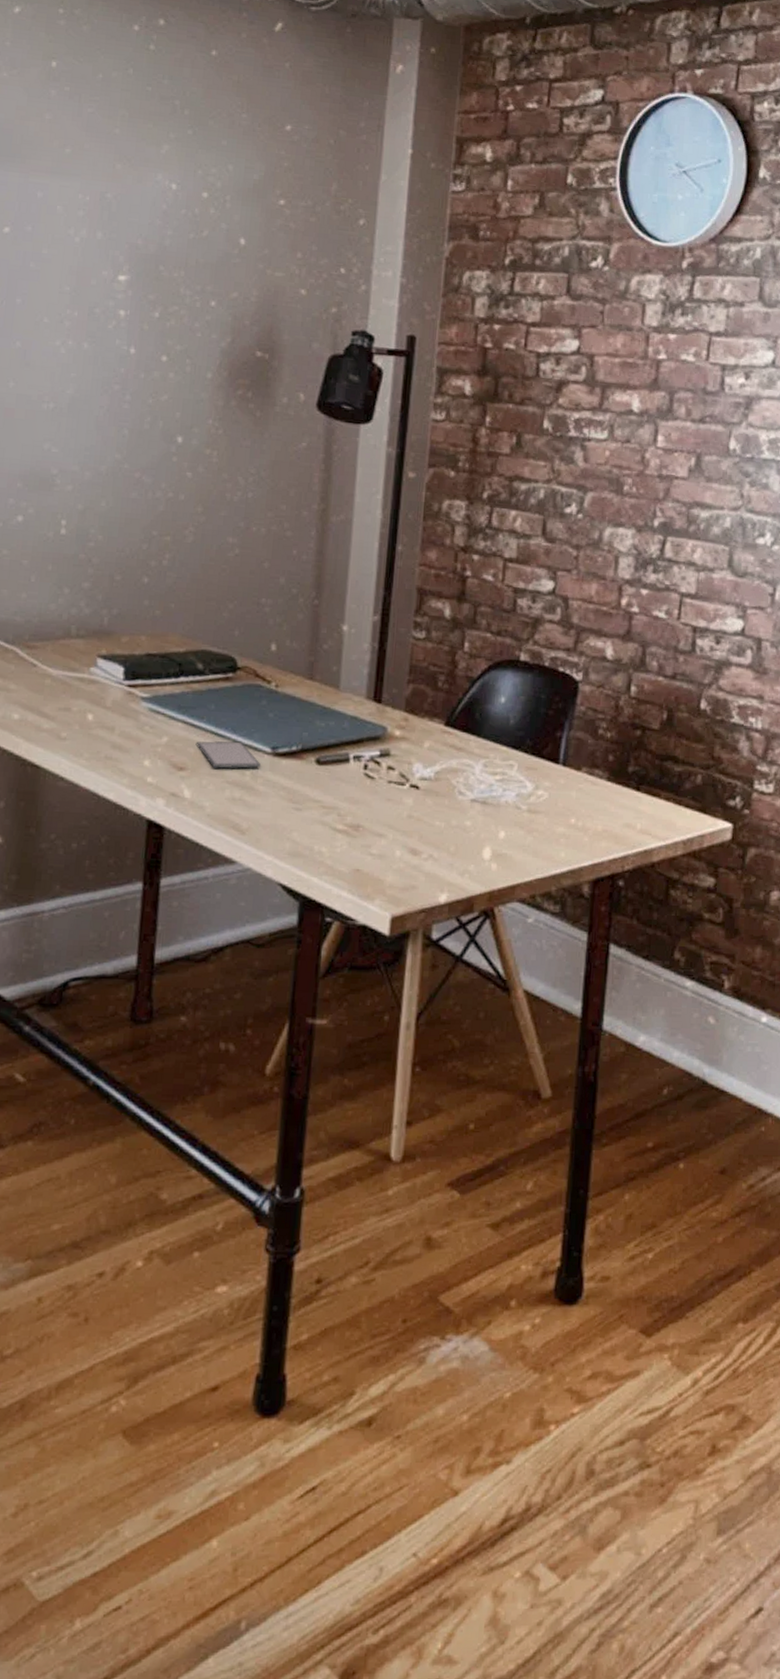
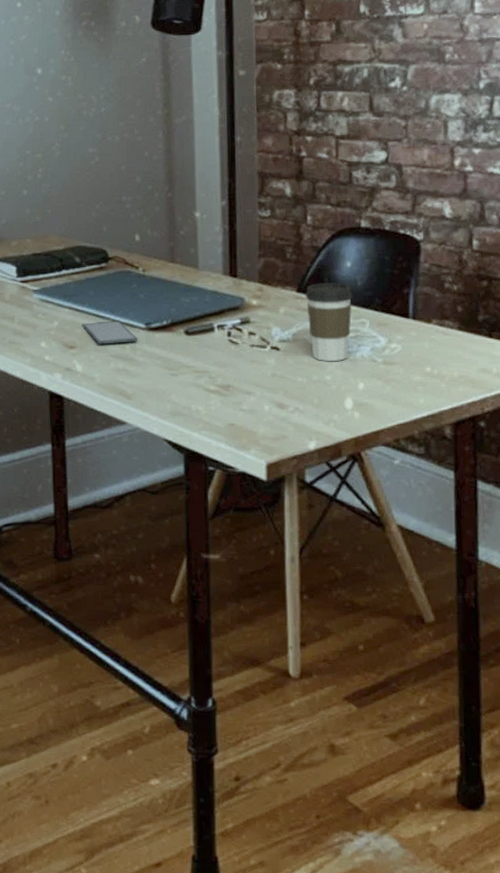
coffee cup: none [453,717,504,806] -> present [305,283,353,361]

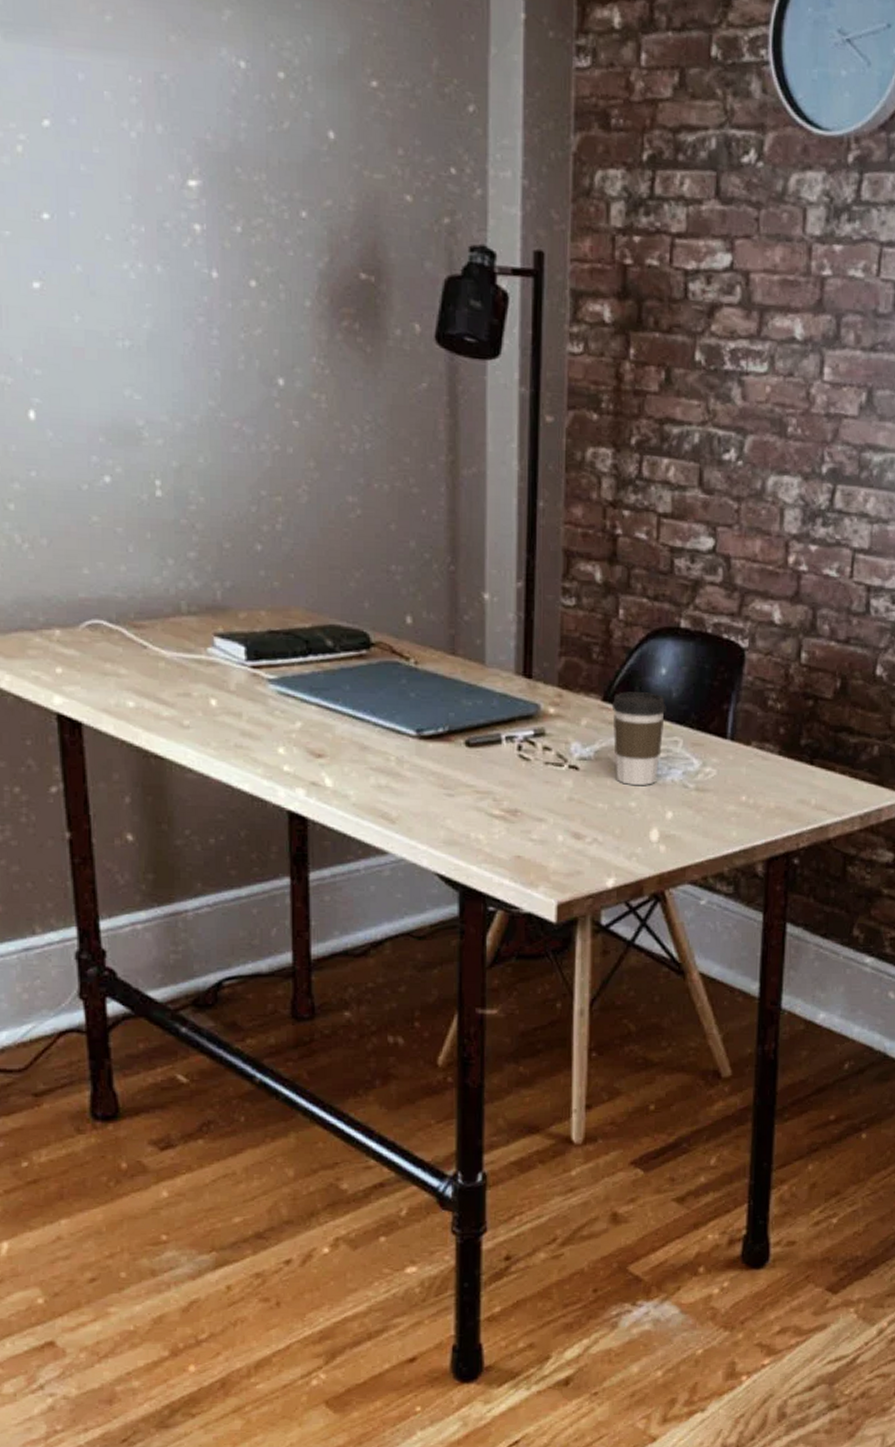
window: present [81,320,138,345] -> none [333,724,407,754]

